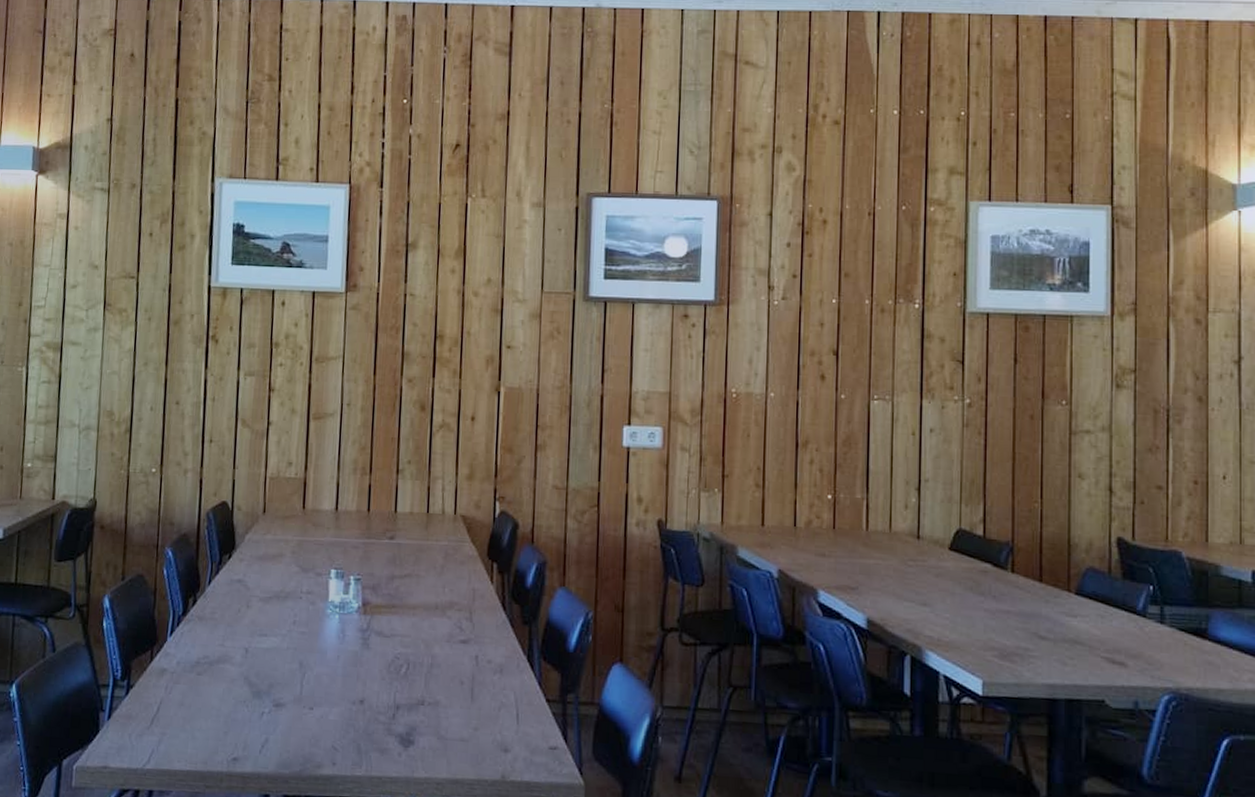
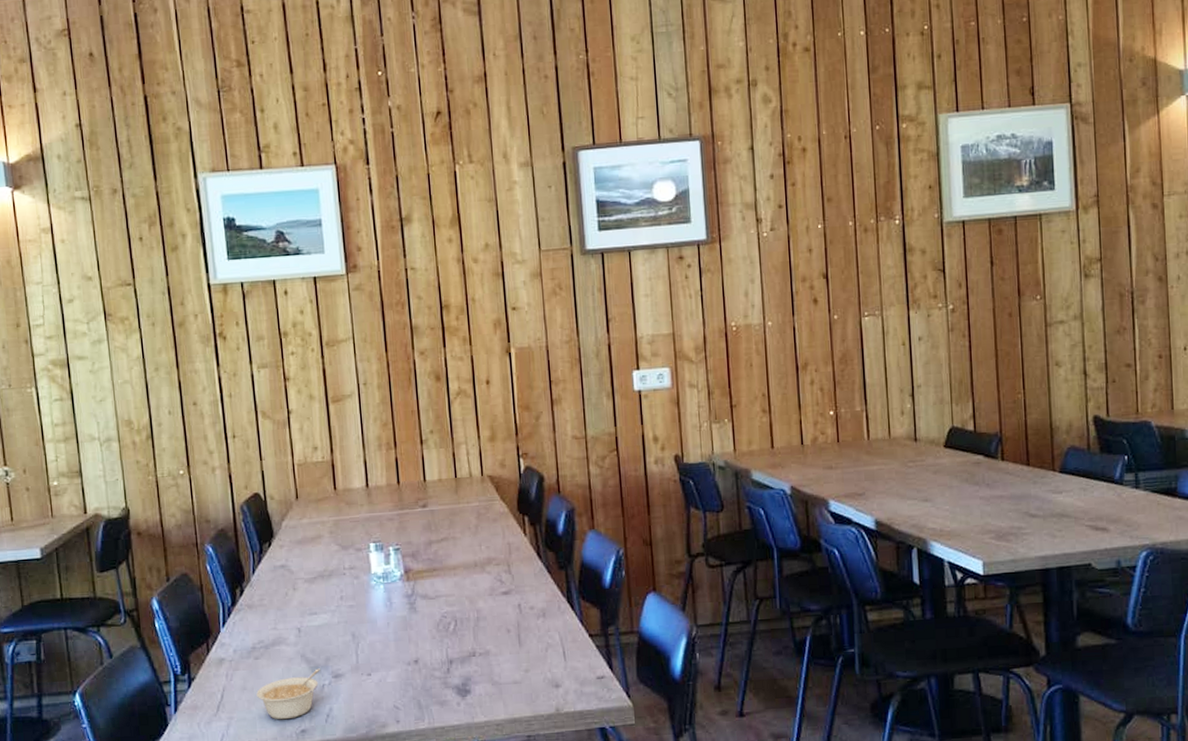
legume: none [193,694,262,744] -> present [256,668,320,720]

